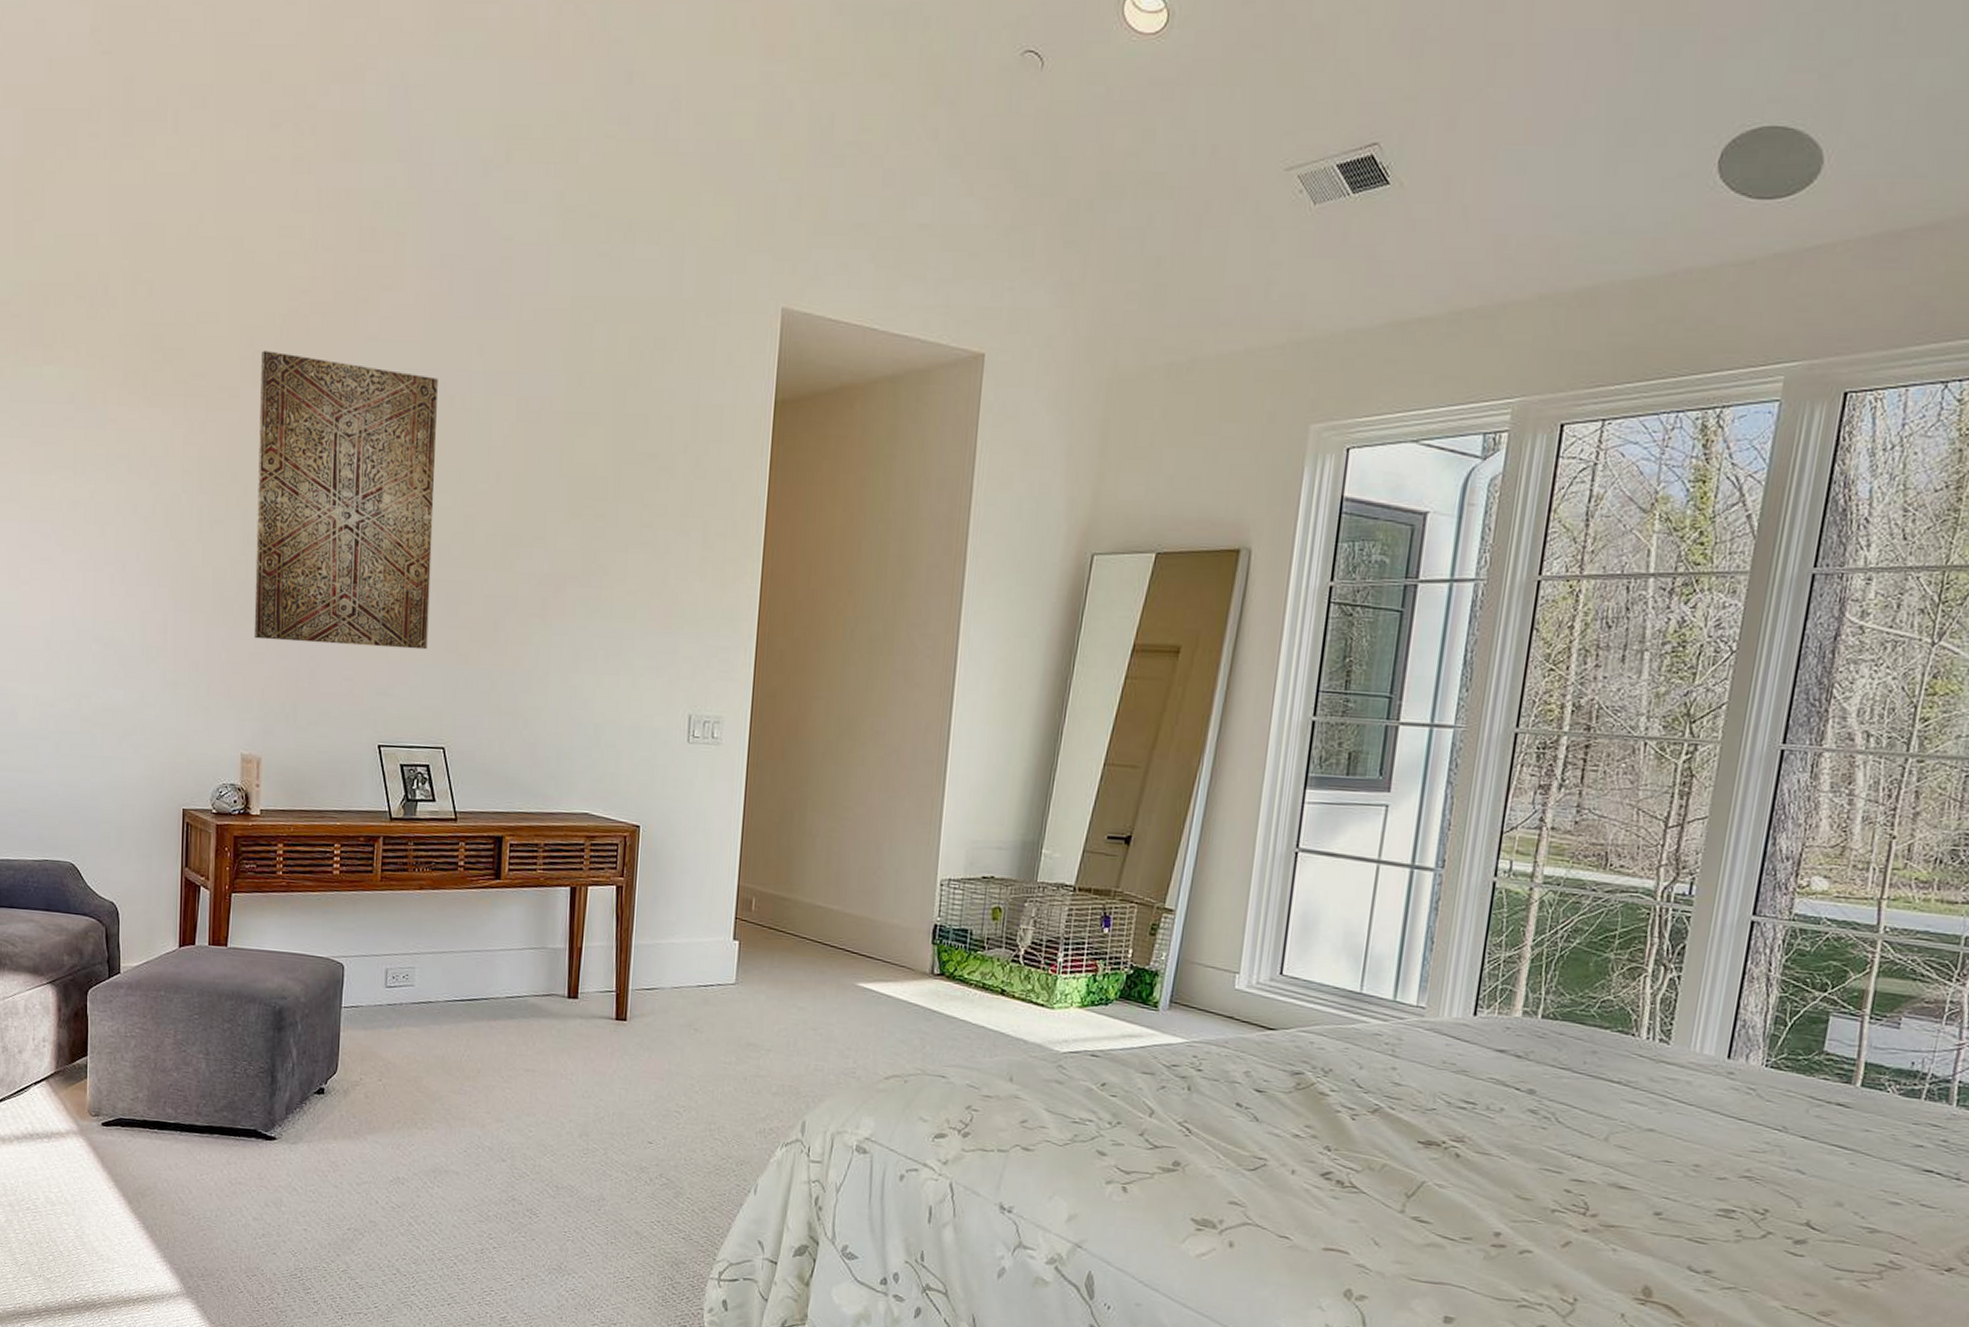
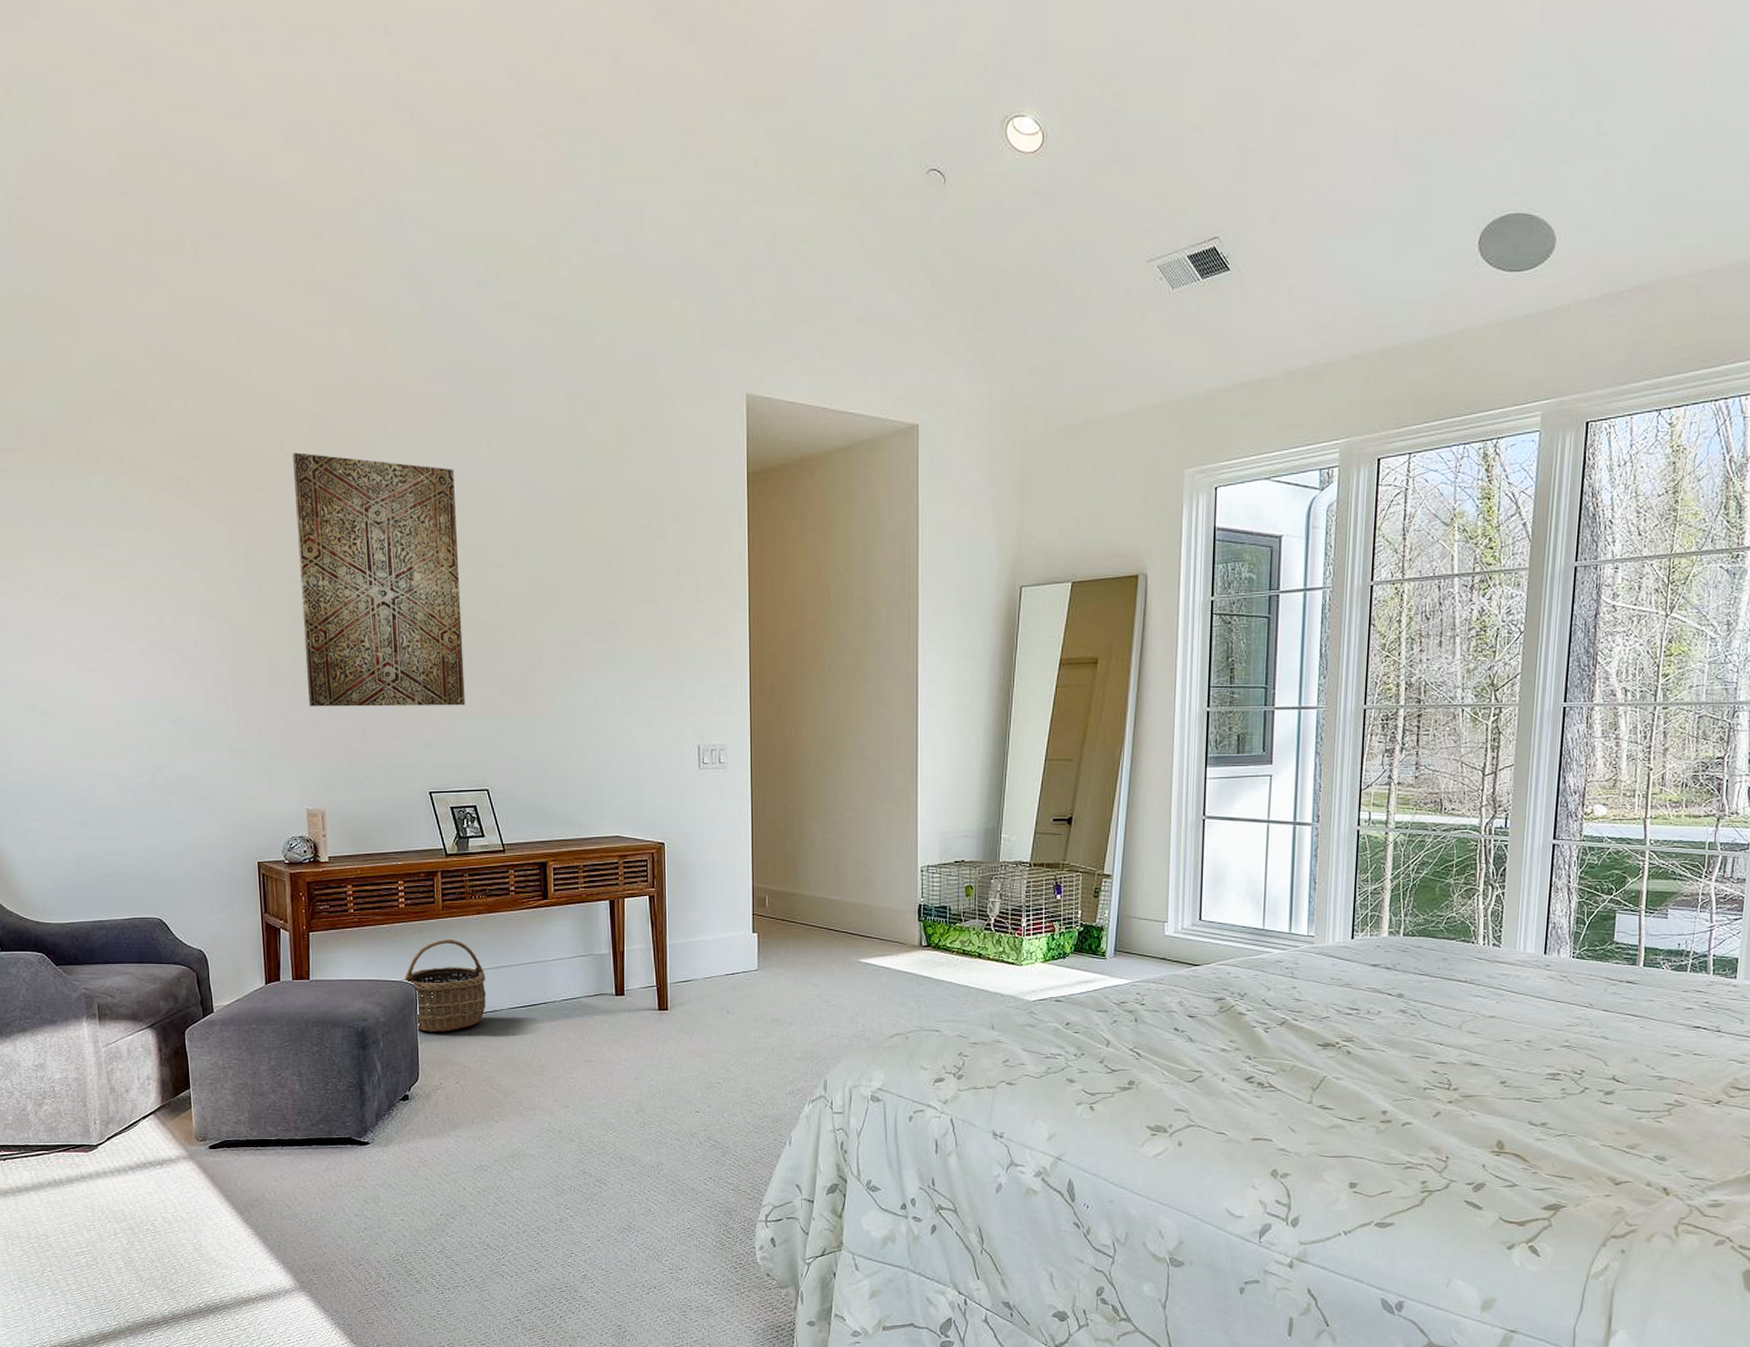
wicker basket: none [329,914,423,1021] -> present [402,939,487,1032]

